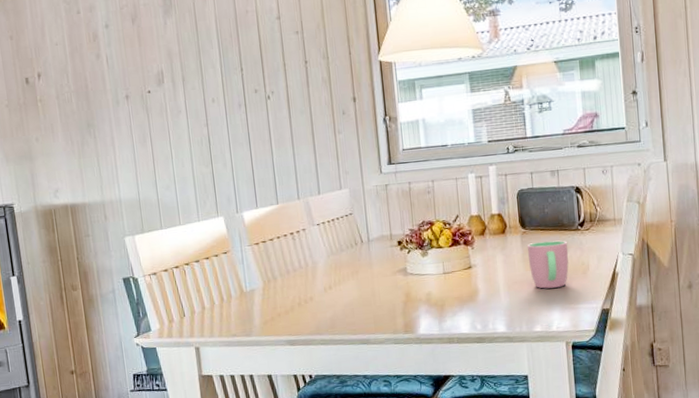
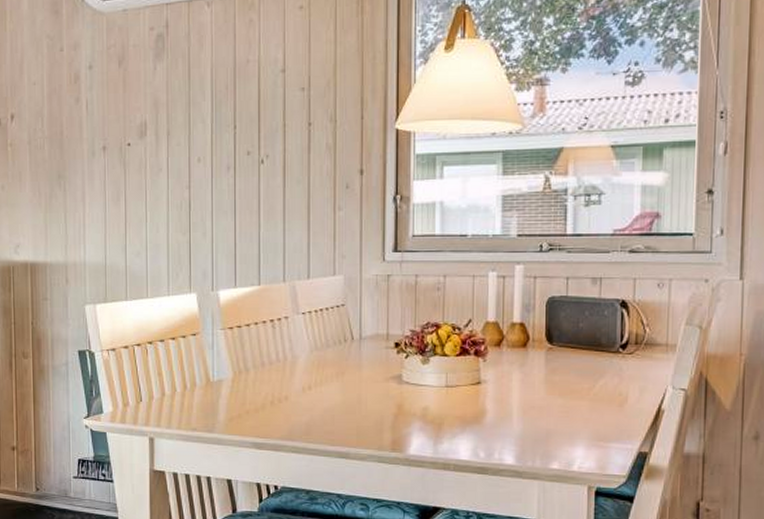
cup: present [527,240,569,289] -> none [551,362,604,419]

